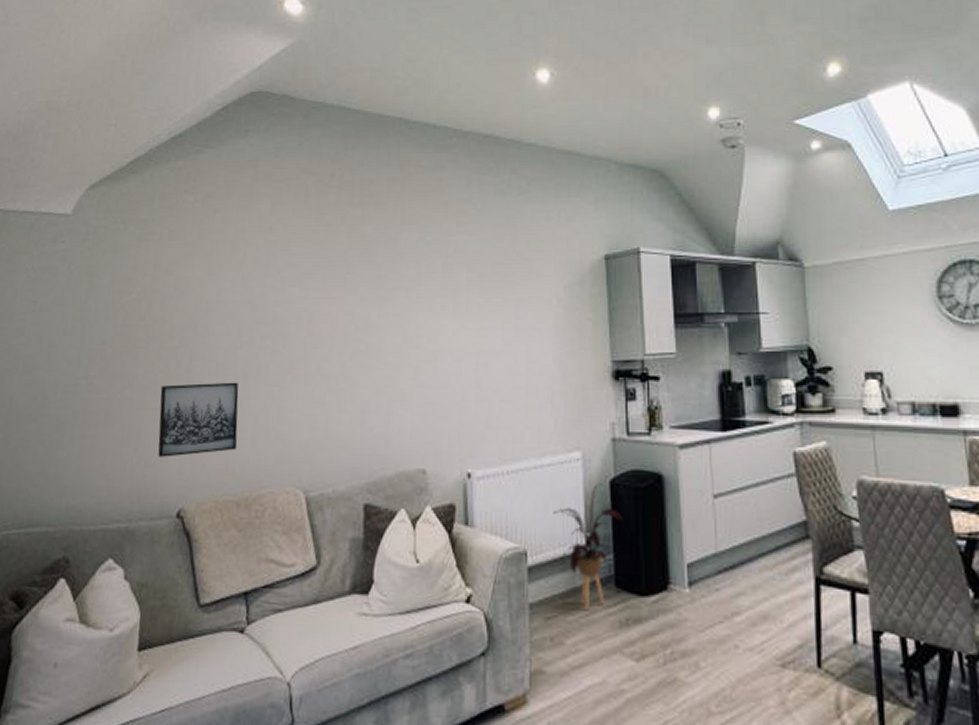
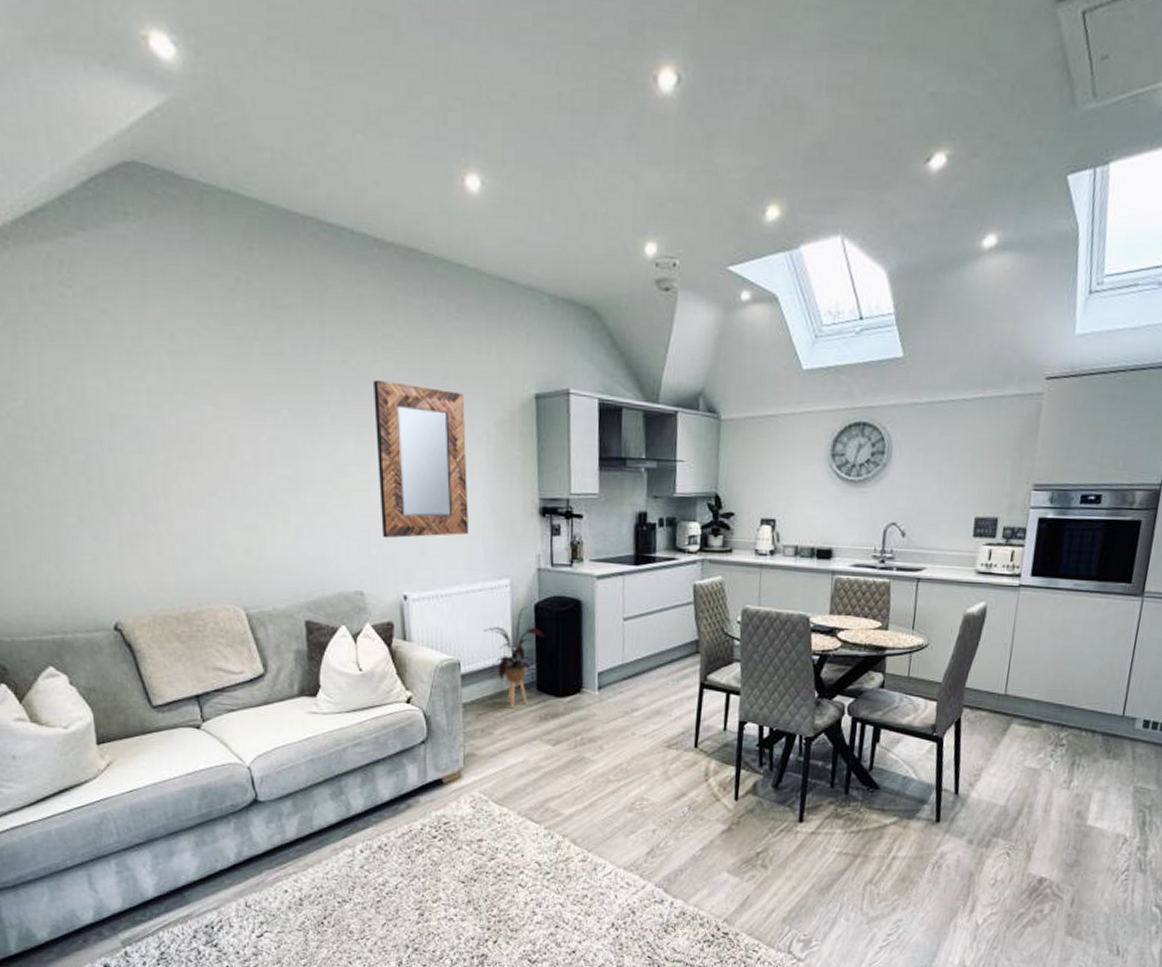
wall art: present [158,382,239,457] -> none [72,501,169,574]
home mirror: none [446,252,537,411] -> present [374,379,469,539]

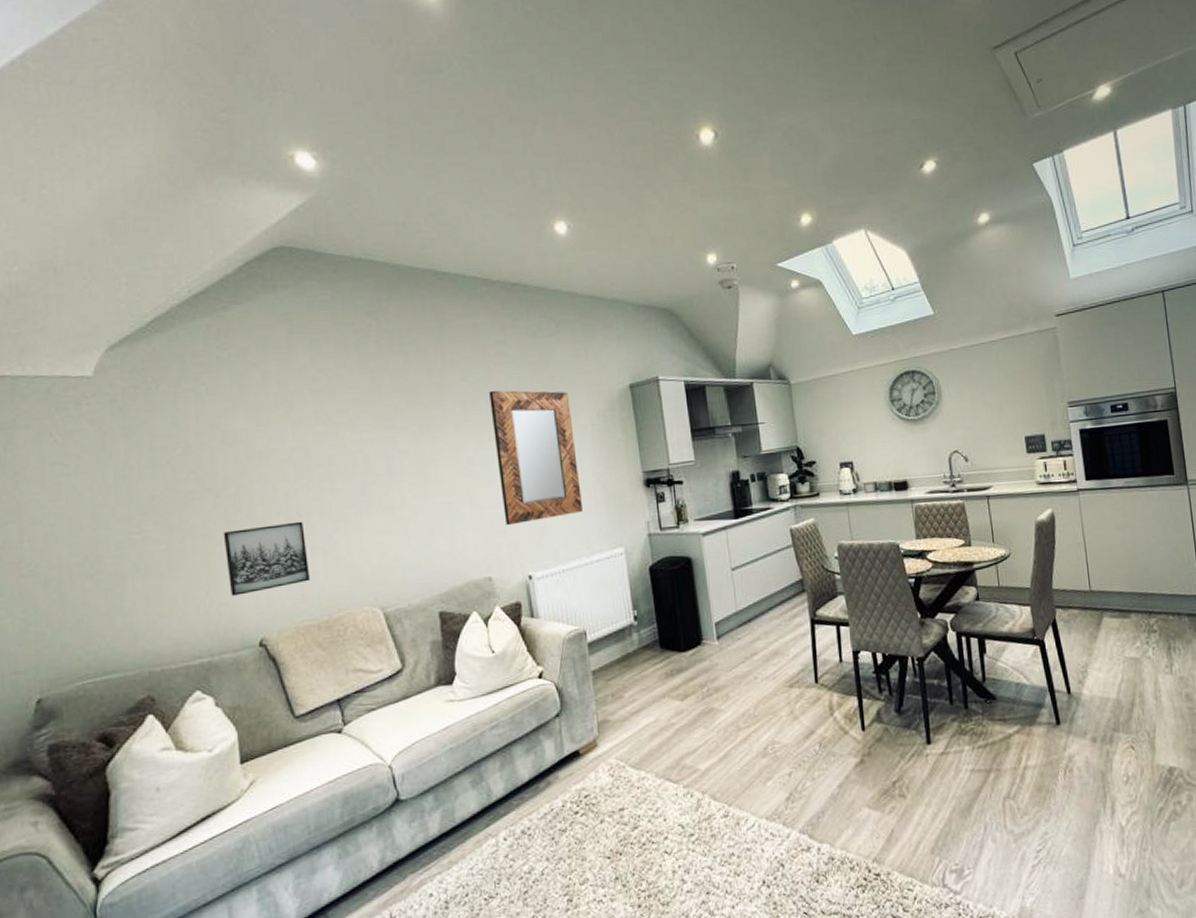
wall art: none [72,501,169,574] -> present [223,521,311,596]
house plant: present [483,607,545,709] -> none [604,570,662,670]

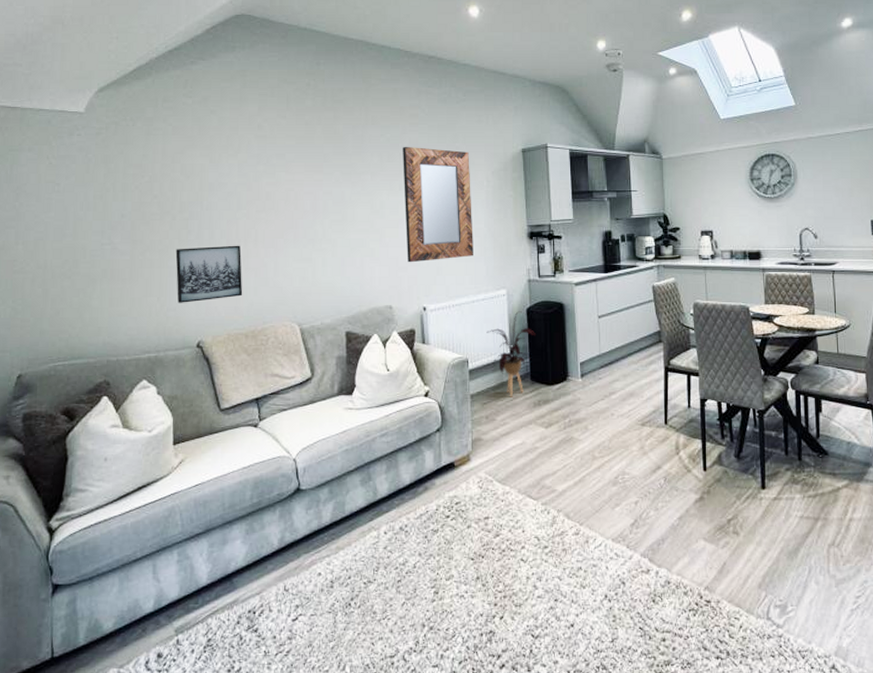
house plant: none [604,570,662,670] -> present [486,311,535,397]

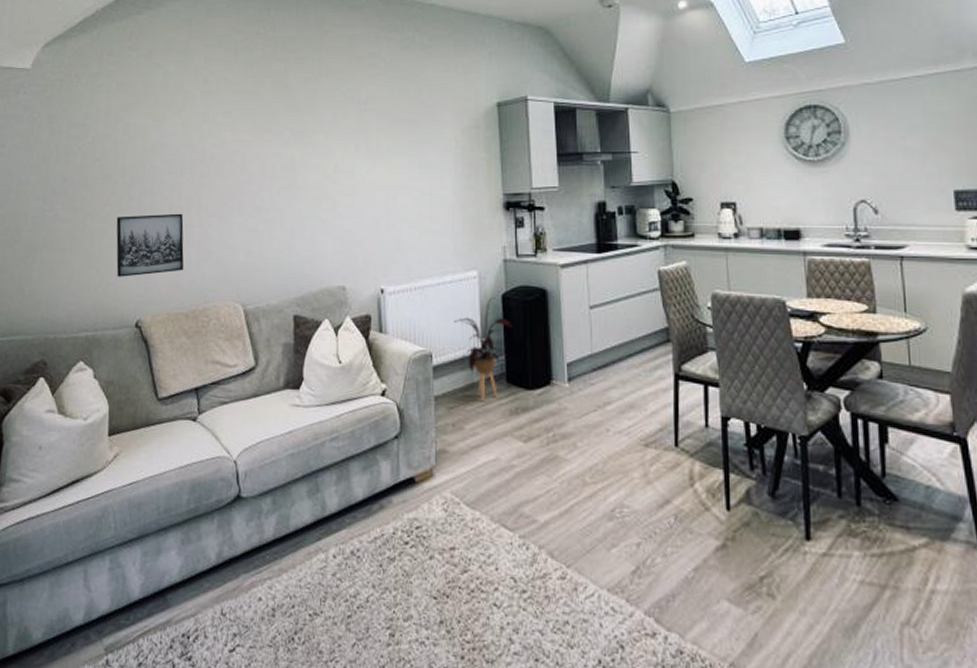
home mirror: present [403,146,473,263] -> none [359,100,439,237]

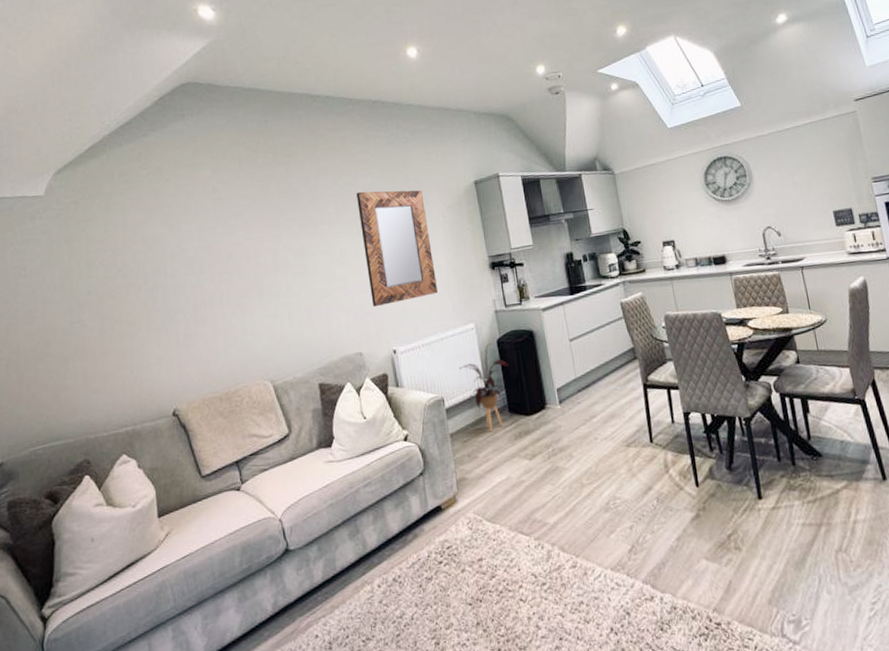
wall art: present [116,213,184,277] -> none [144,308,214,373]
home mirror: none [359,100,439,237] -> present [356,190,438,307]

